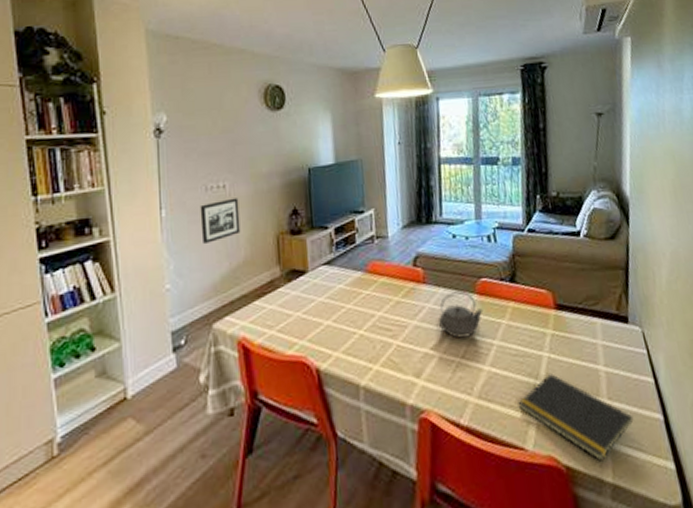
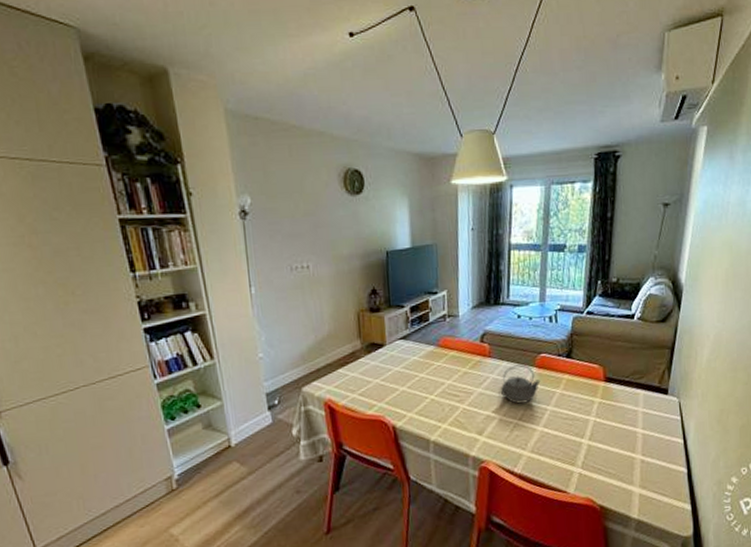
picture frame: present [200,197,241,245] -> none [286,277,324,320]
notepad: present [518,374,634,461] -> none [564,434,662,503]

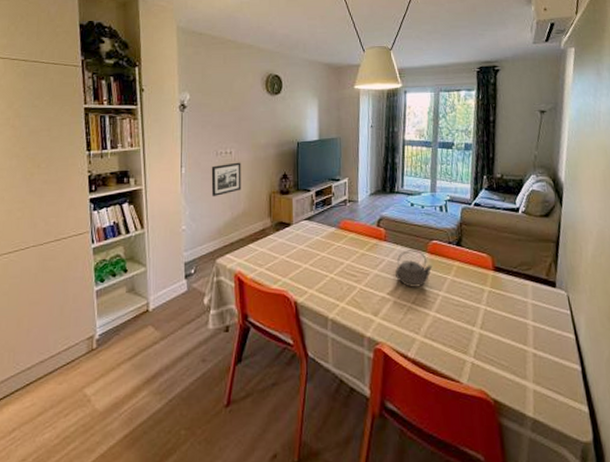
picture frame: none [286,277,324,320] -> present [211,162,242,197]

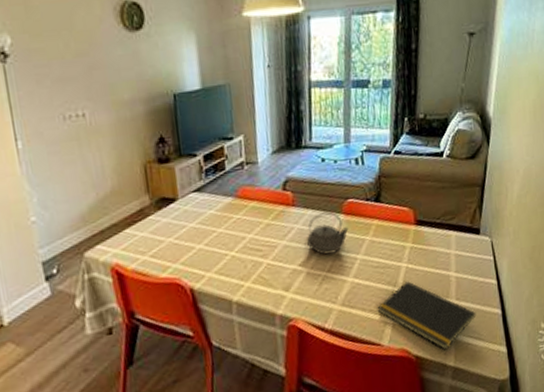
picture frame: present [211,162,242,197] -> none [59,126,106,176]
notepad: none [457,323,555,399] -> present [377,281,476,350]

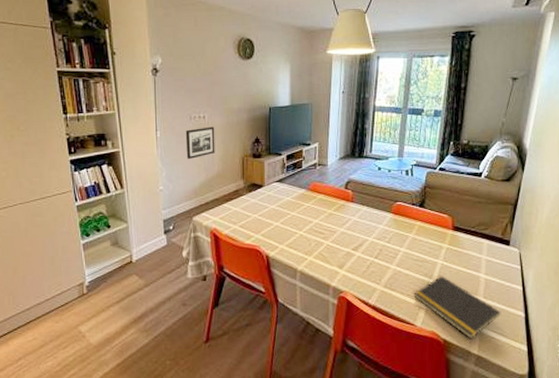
picture frame: none [59,126,106,176] -> present [185,126,215,160]
teapot: present [306,212,349,255] -> none [360,210,396,244]

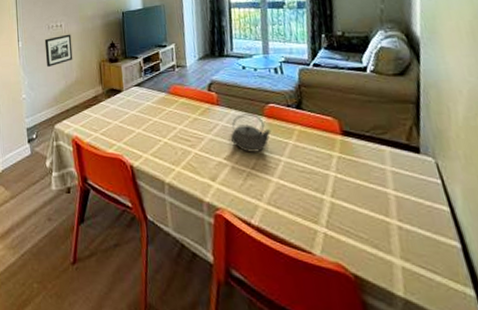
teapot: none [360,210,396,244] -> present [230,113,271,152]
notepad: present [414,276,501,339] -> none [305,191,427,276]

